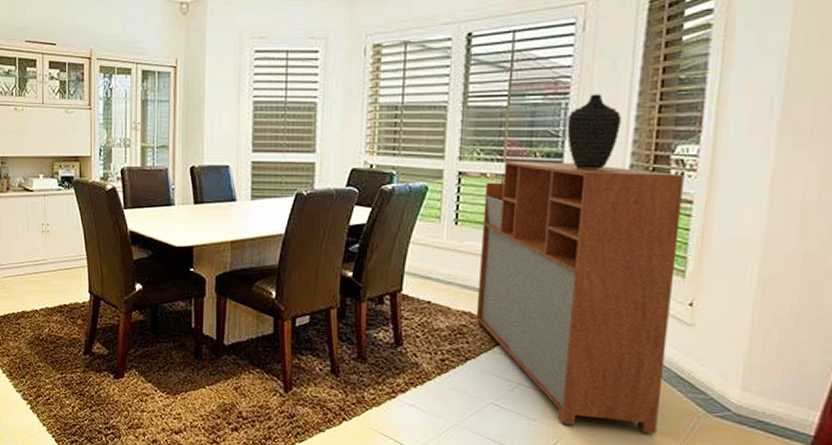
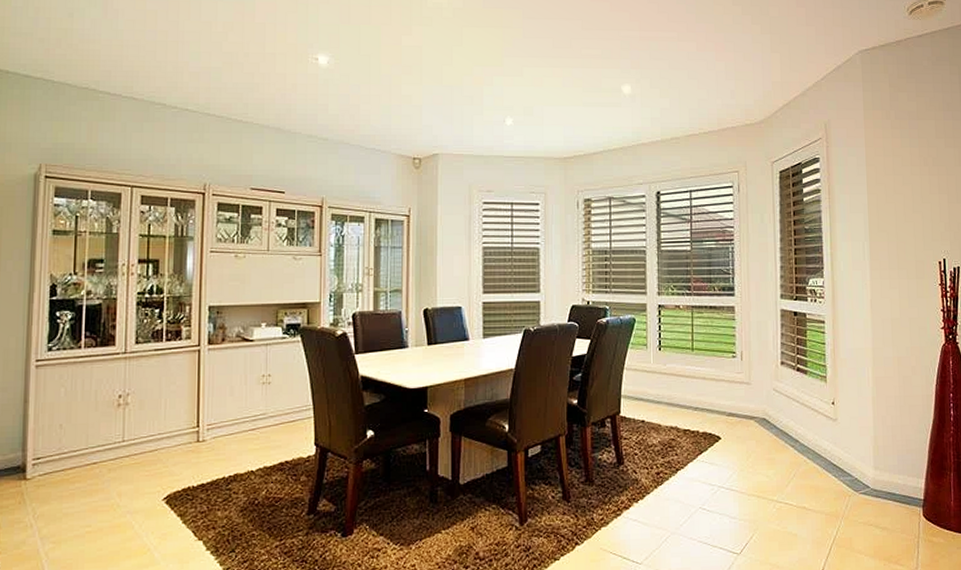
storage cabinet: present [475,161,684,434] -> none [680,294,823,518]
decorative vase: present [566,94,621,170] -> none [734,240,771,300]

